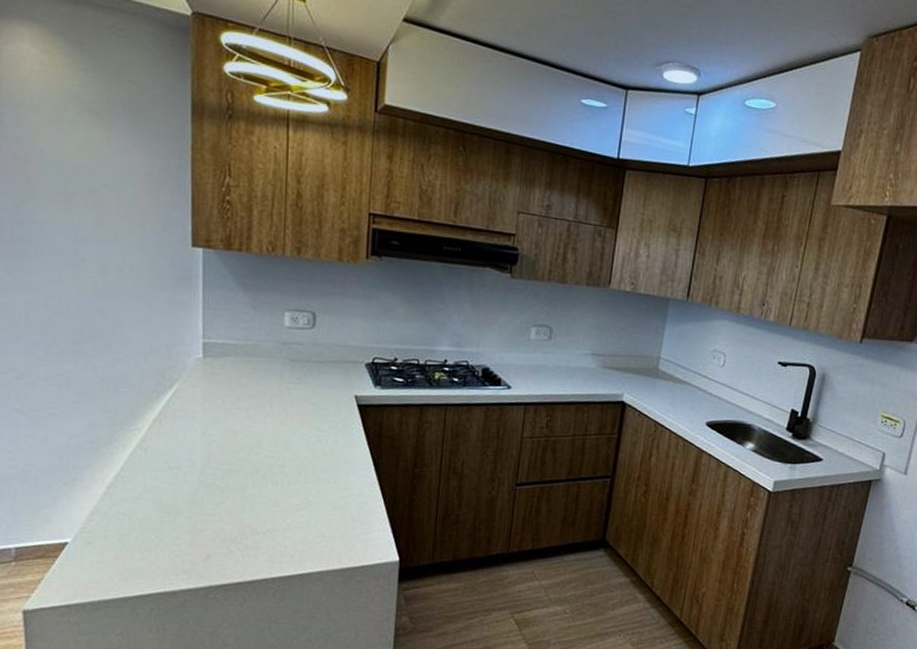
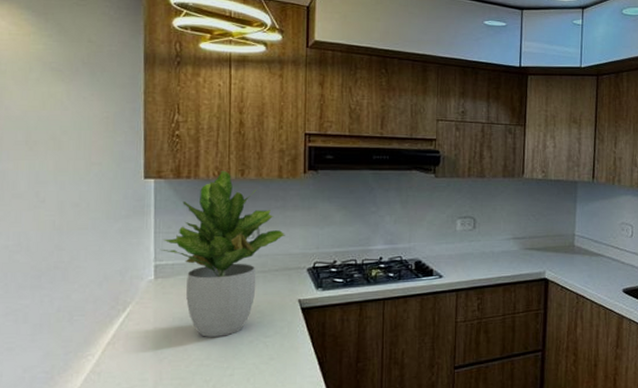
potted plant: none [209,246,343,426] -> present [160,171,285,337]

